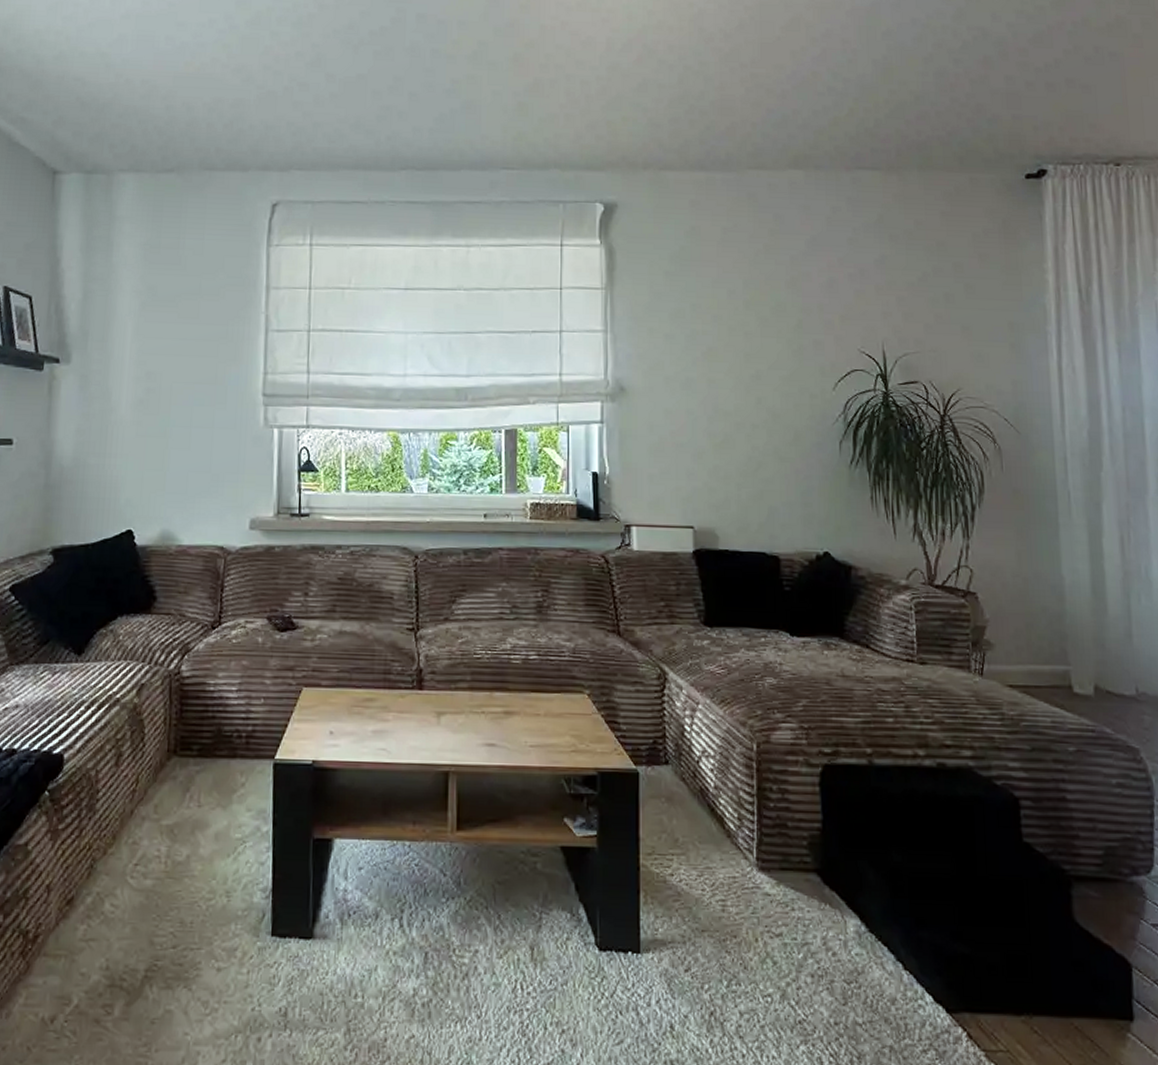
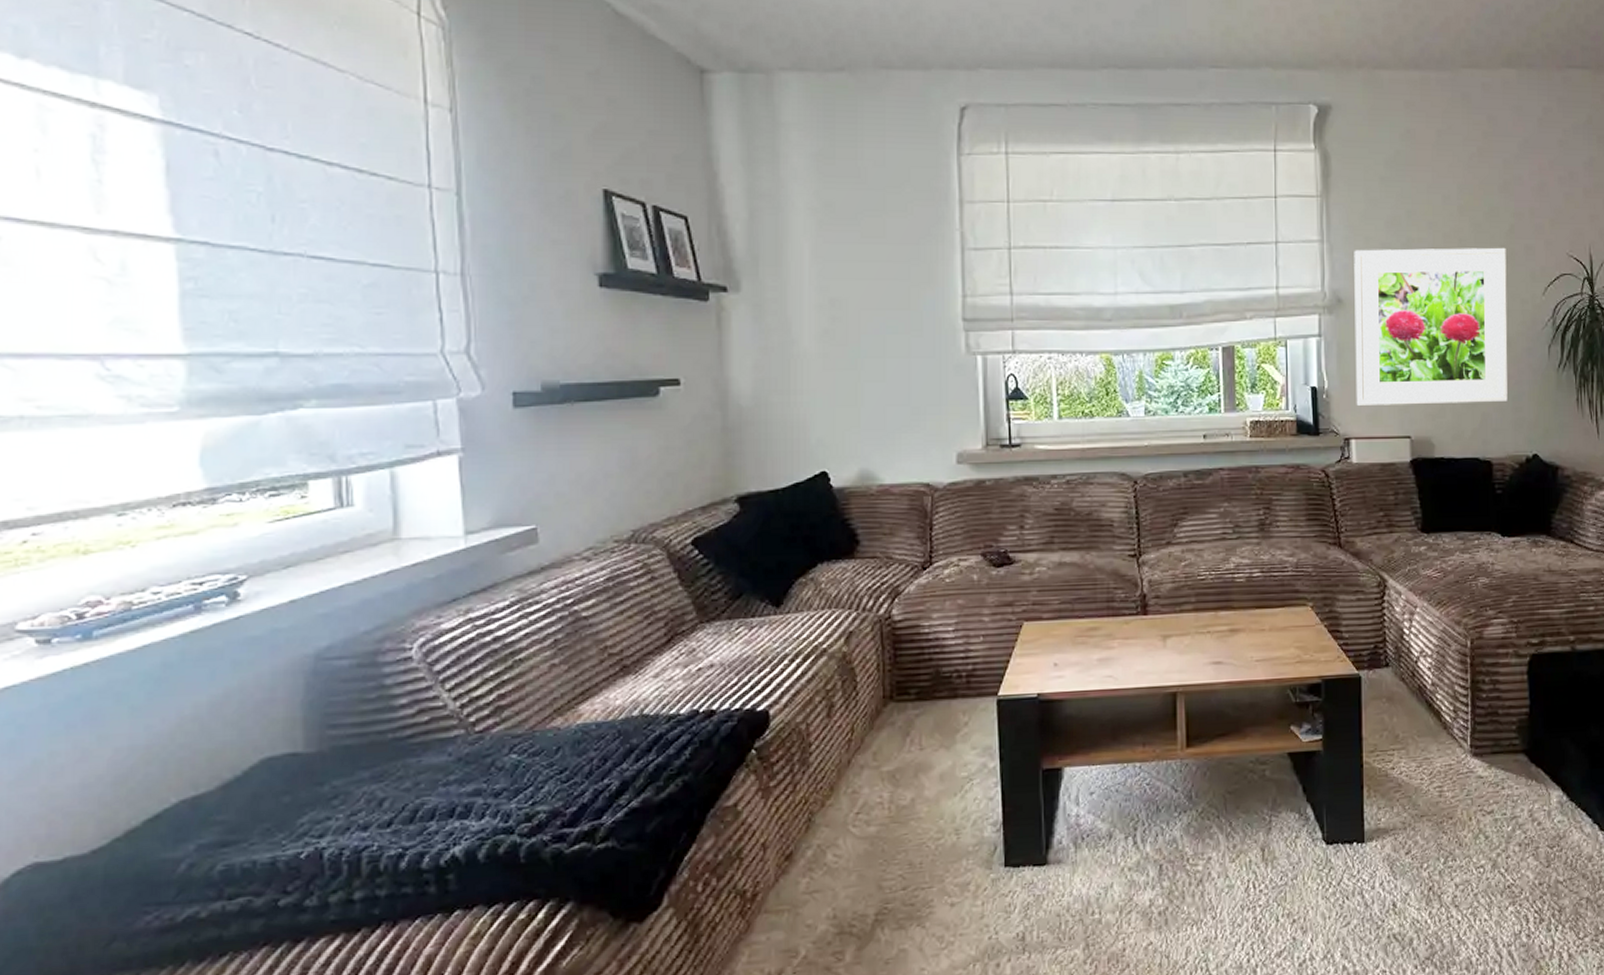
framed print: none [637,340,796,497] -> present [1354,247,1508,406]

